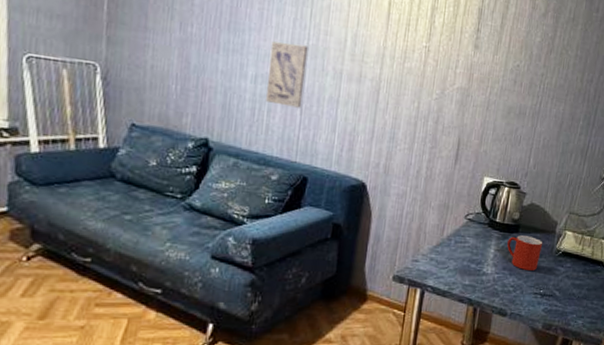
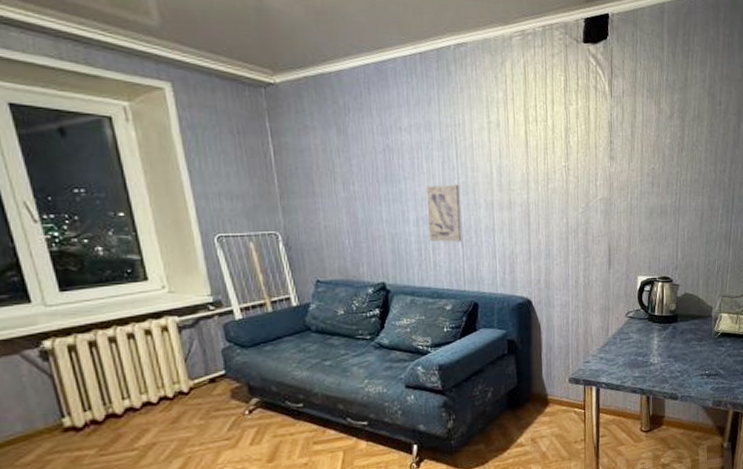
mug: present [507,235,542,271] -> none [669,323,701,355]

